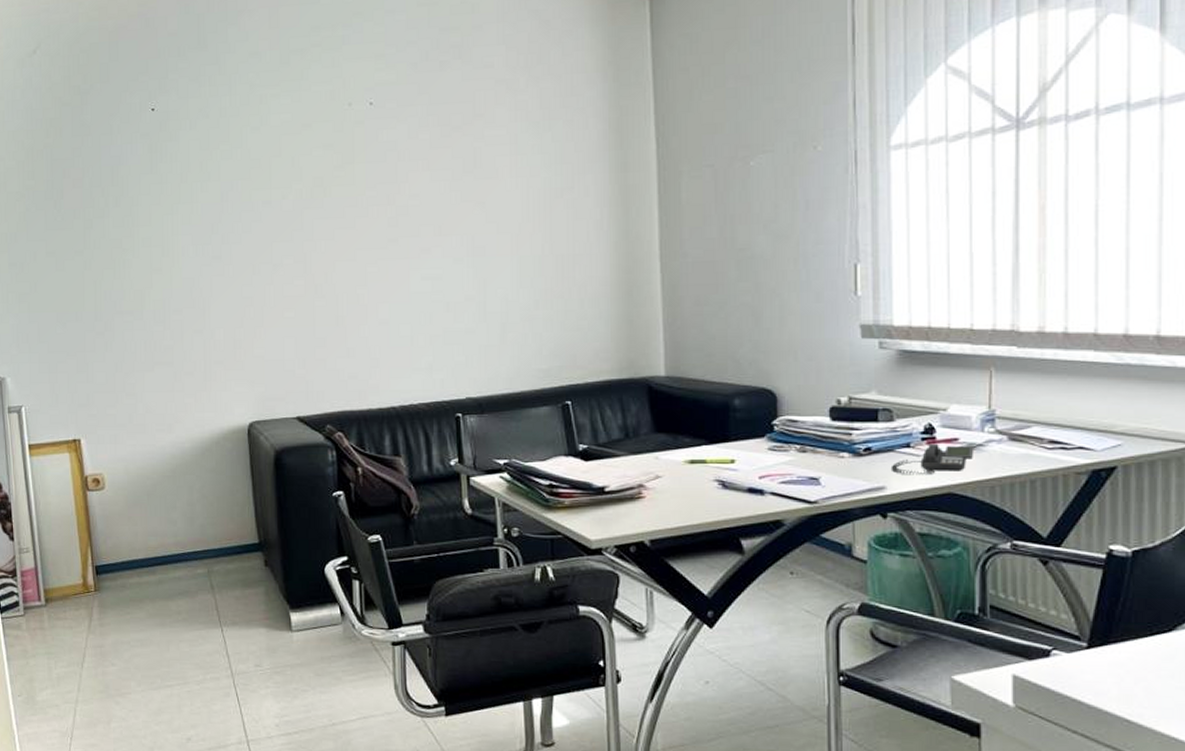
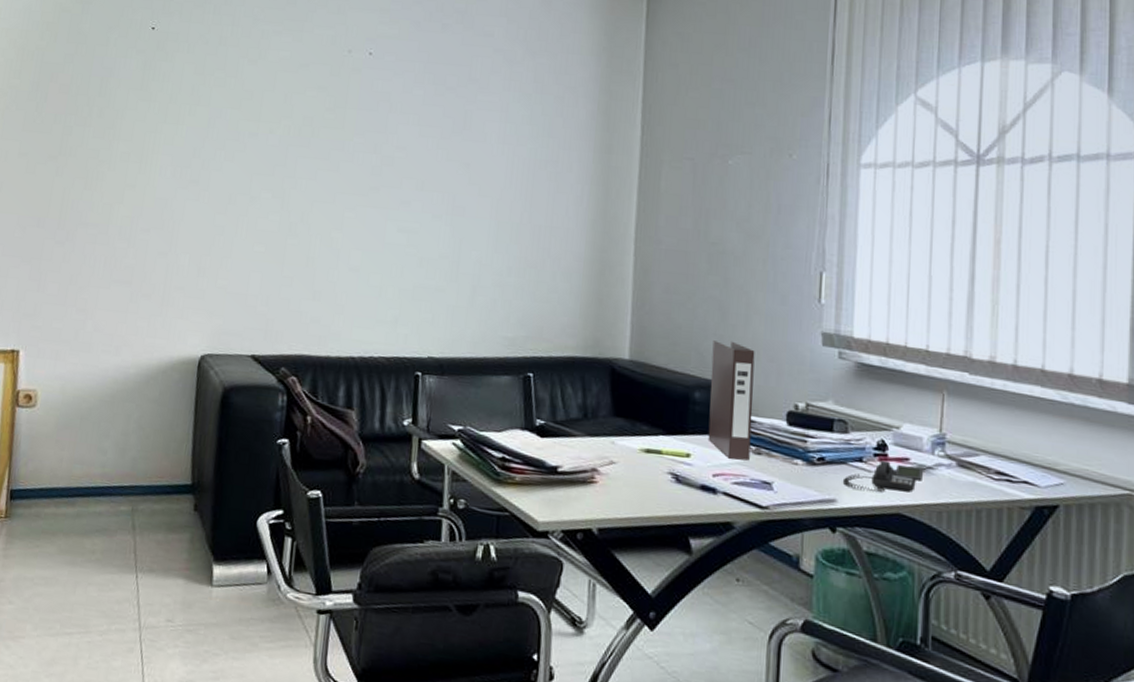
binder: none [749,345,795,461] -> present [708,340,755,461]

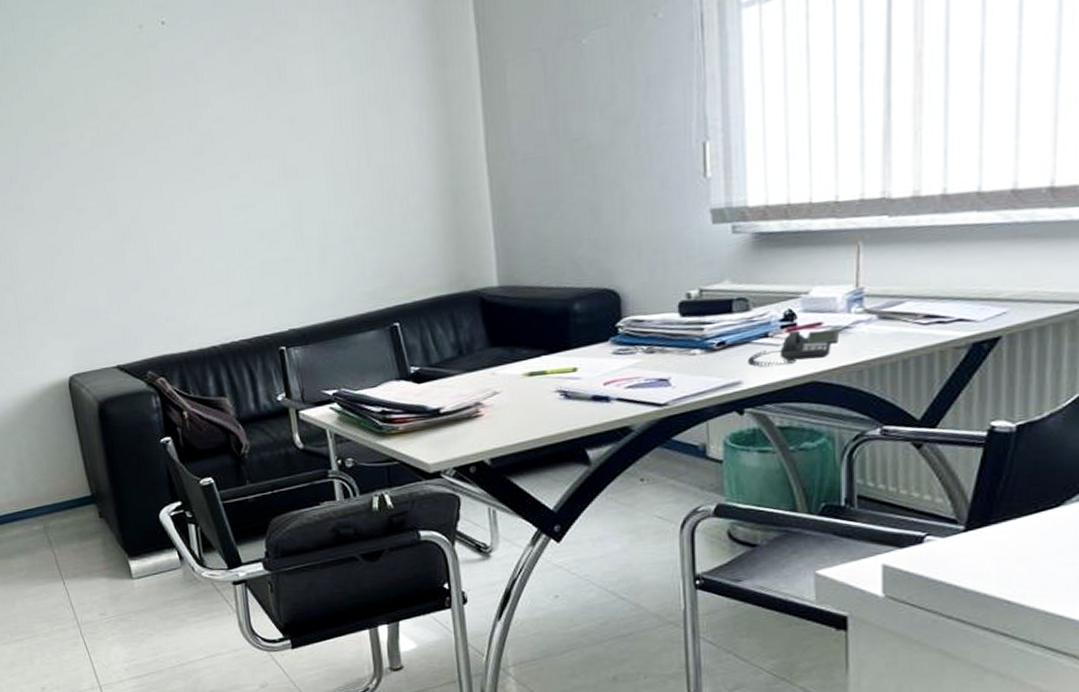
binder: present [708,340,755,461] -> none [588,241,642,365]

